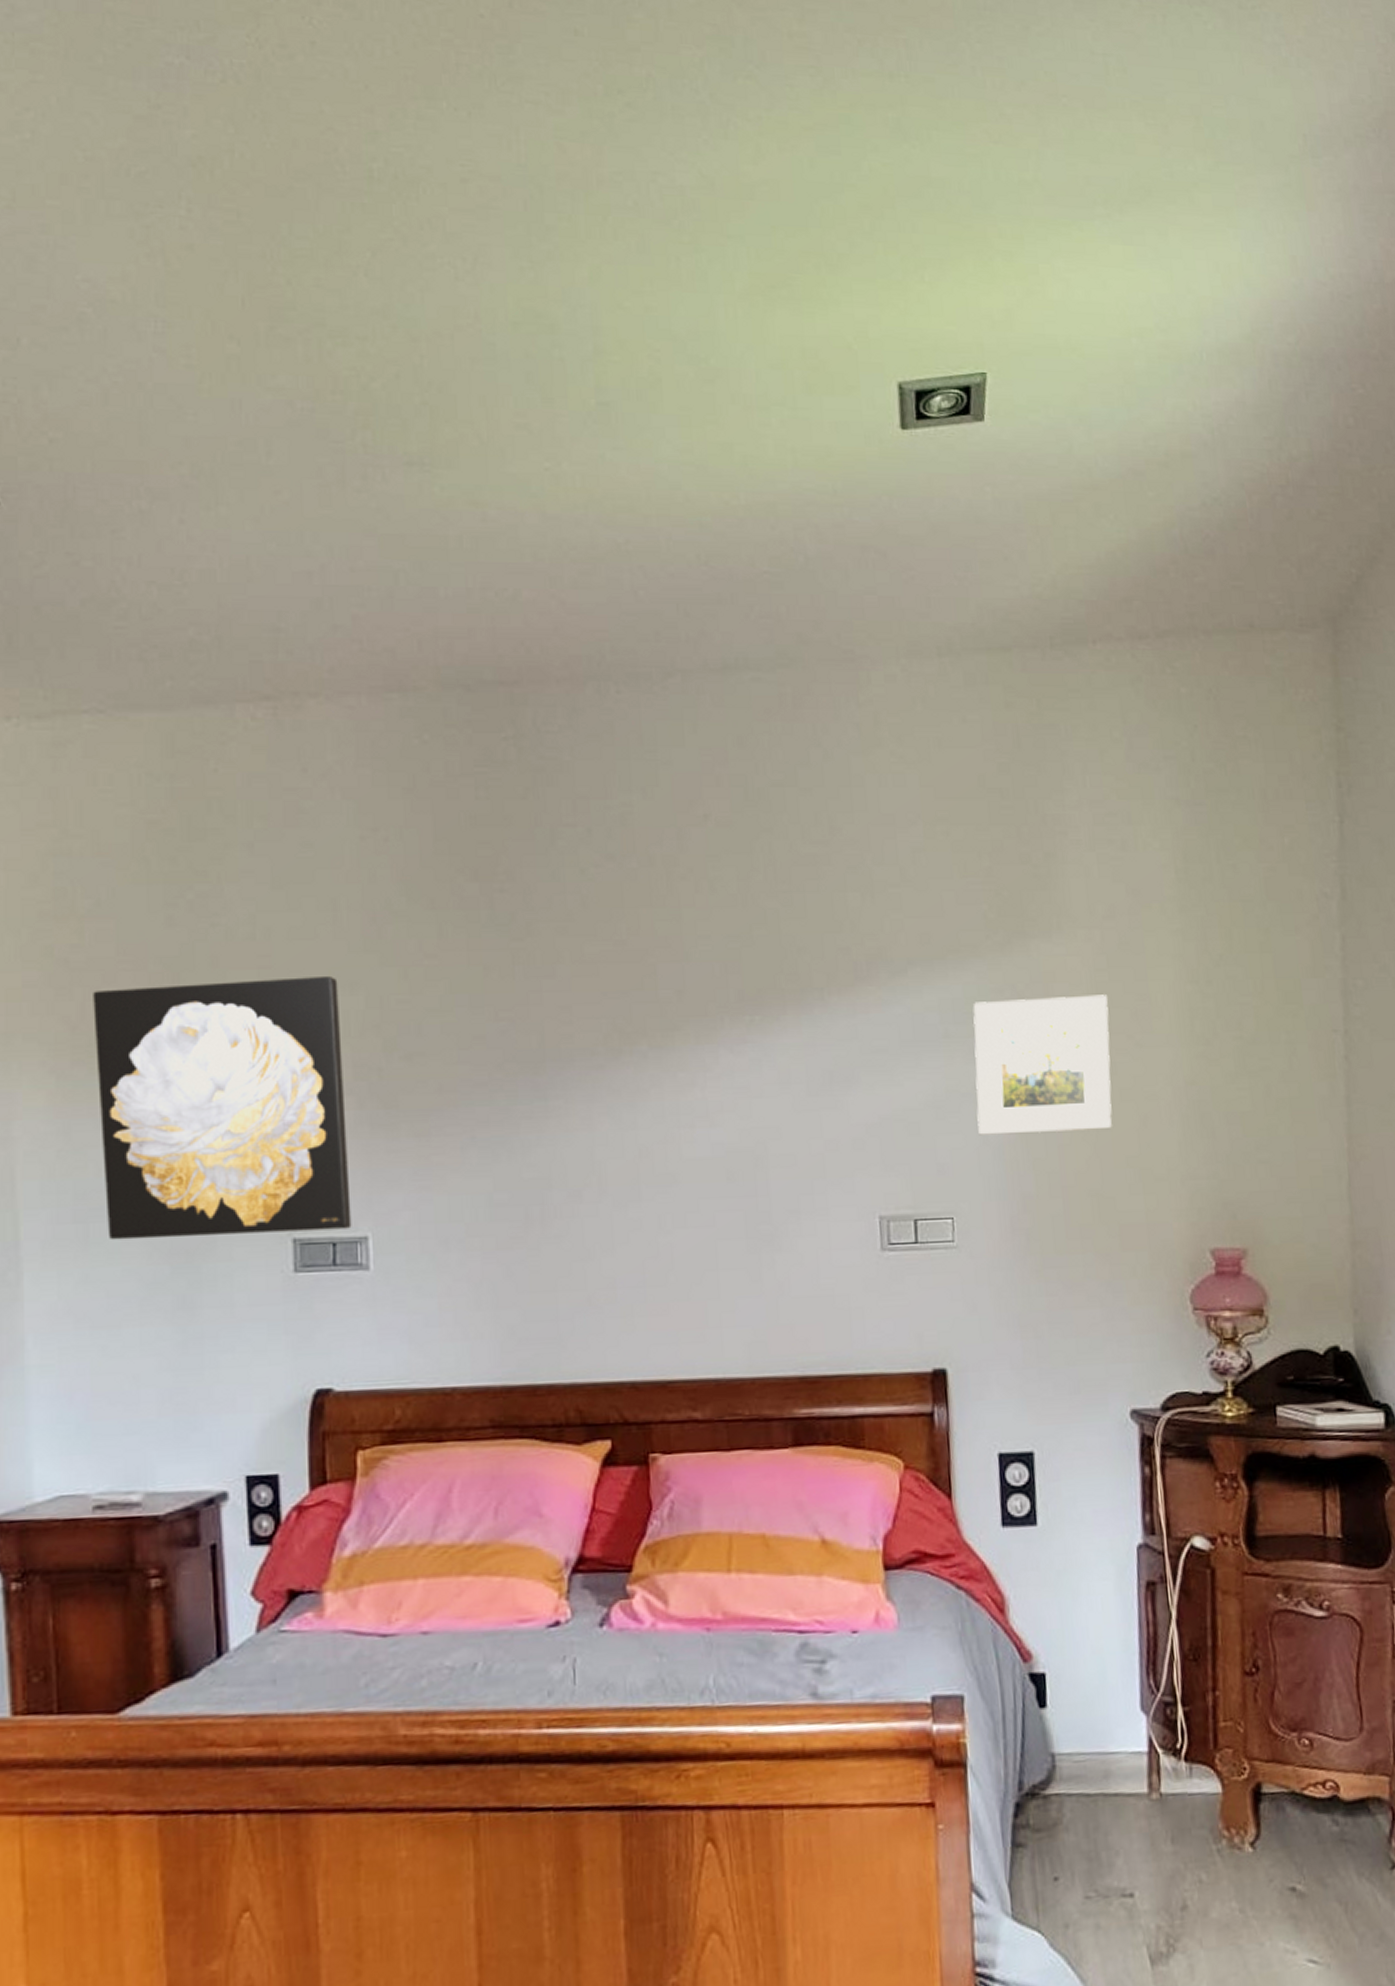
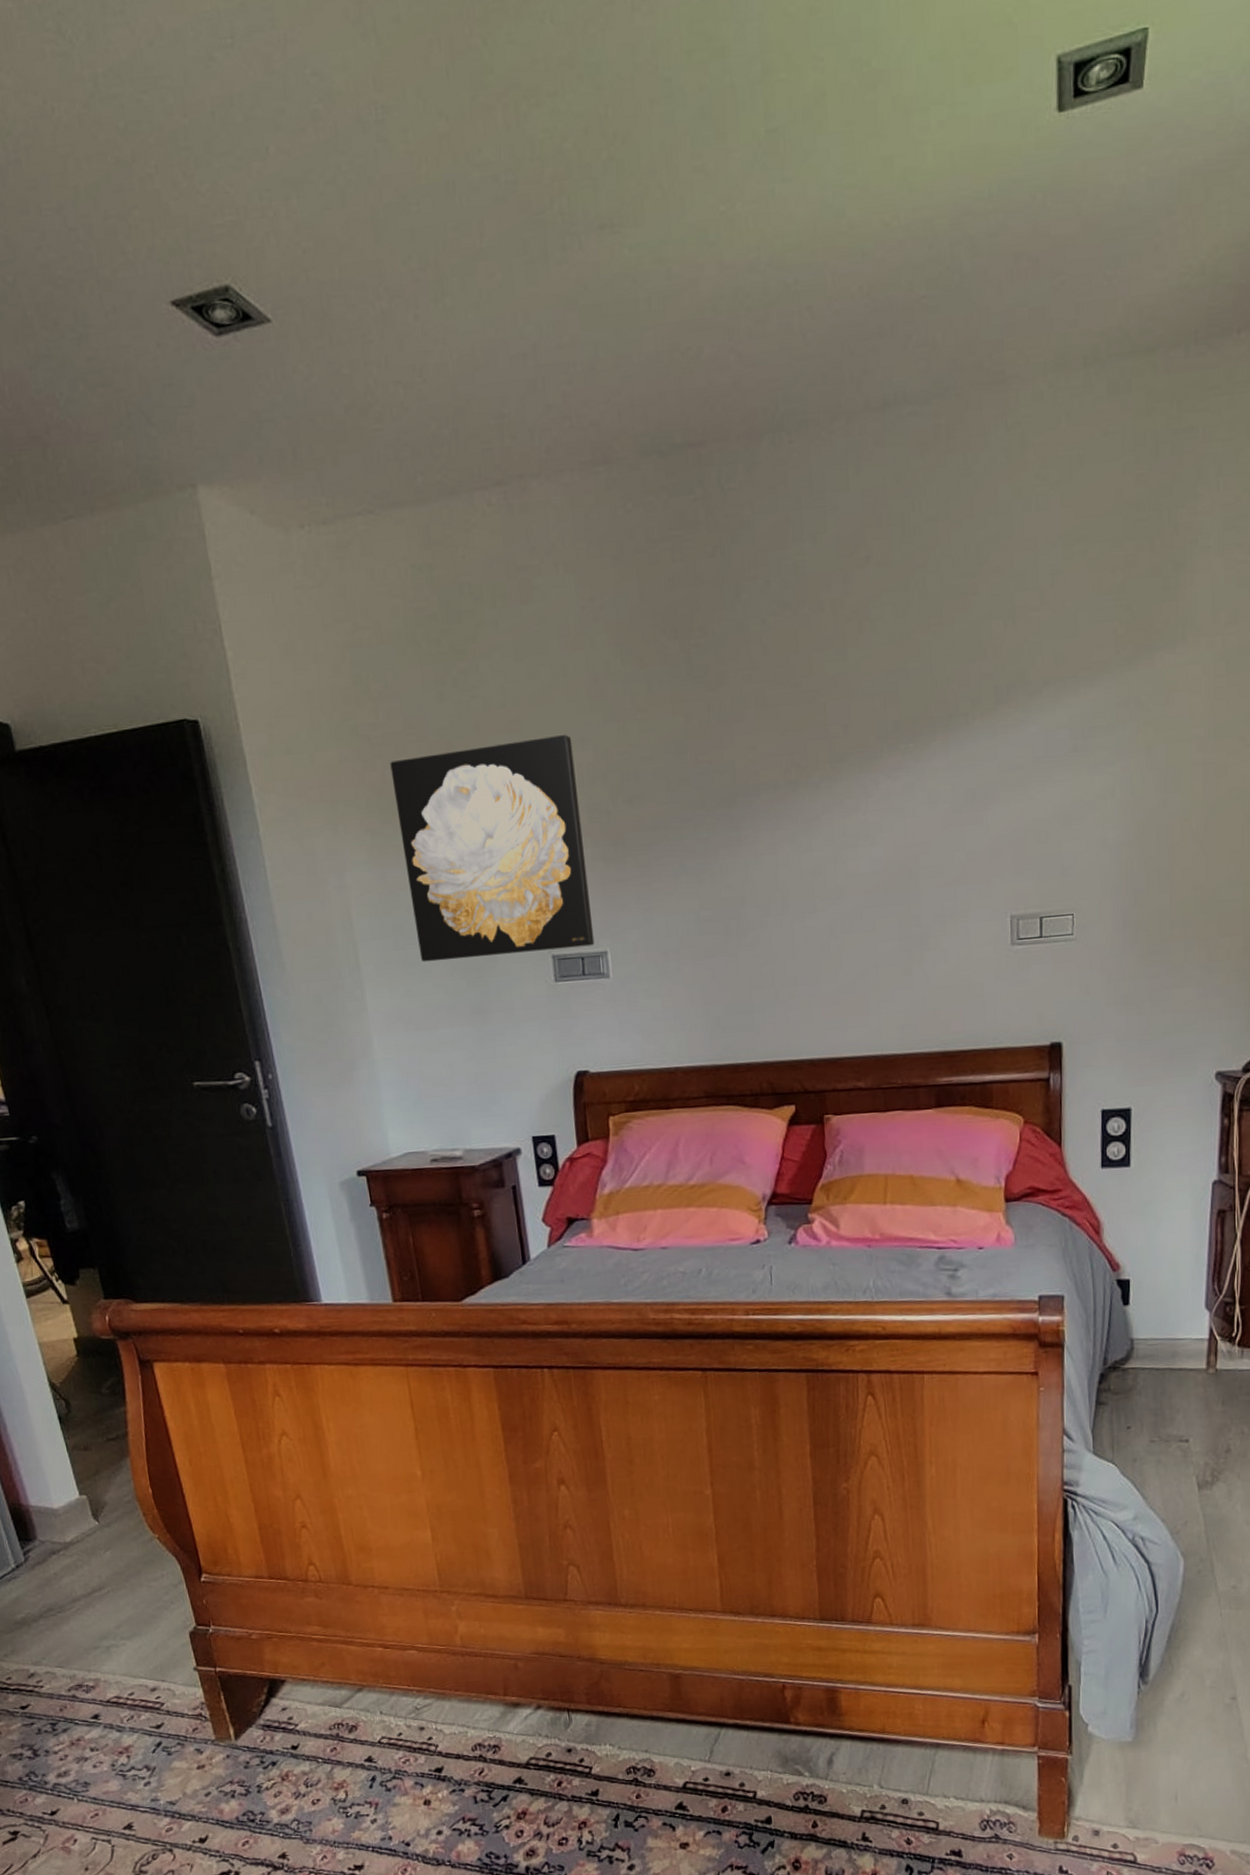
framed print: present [972,995,1112,1135] -> none [1098,700,1224,840]

